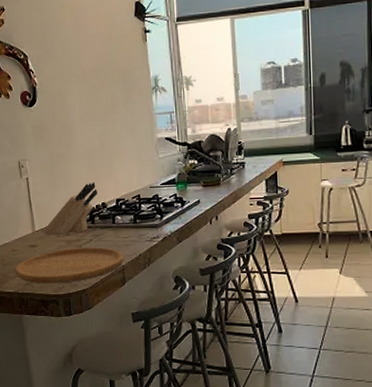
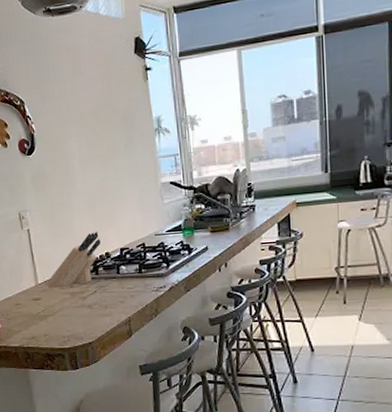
cutting board: present [15,247,125,284] -> none [19,299,131,338]

